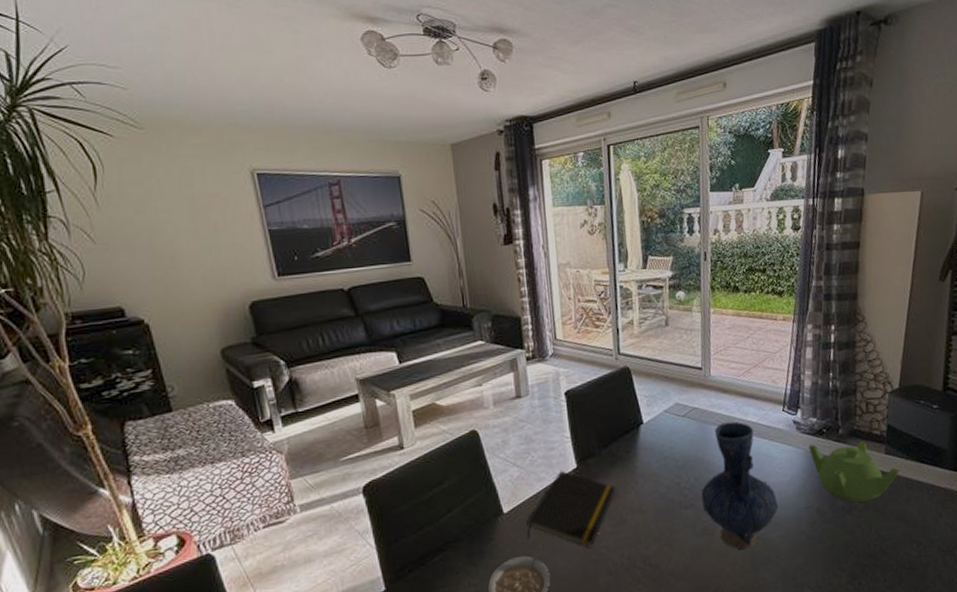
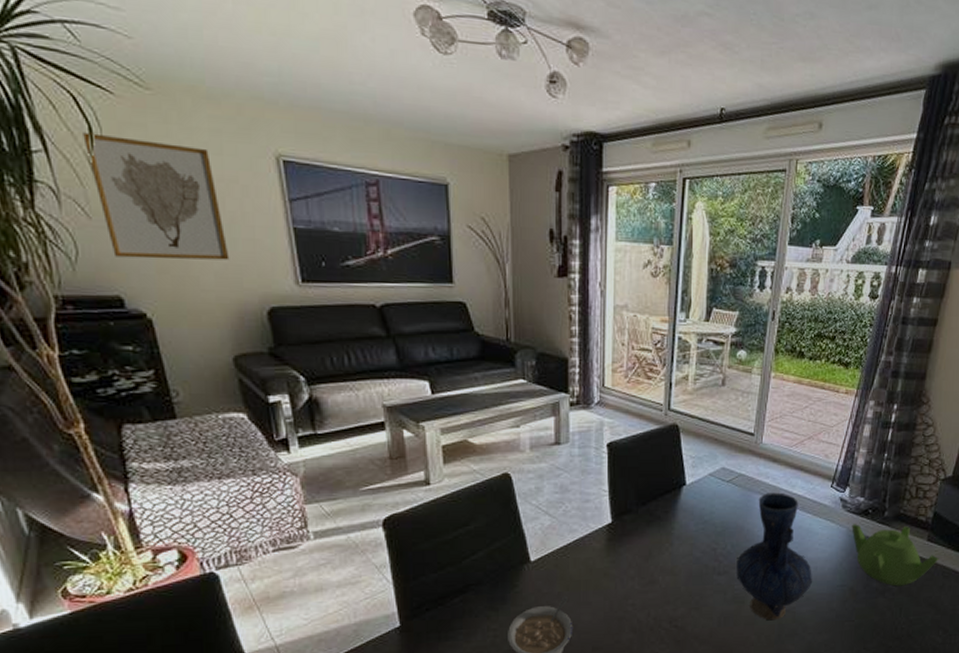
wall art: none [88,170,215,274] -> present [83,132,230,260]
notepad: present [526,470,617,548] -> none [553,523,650,604]

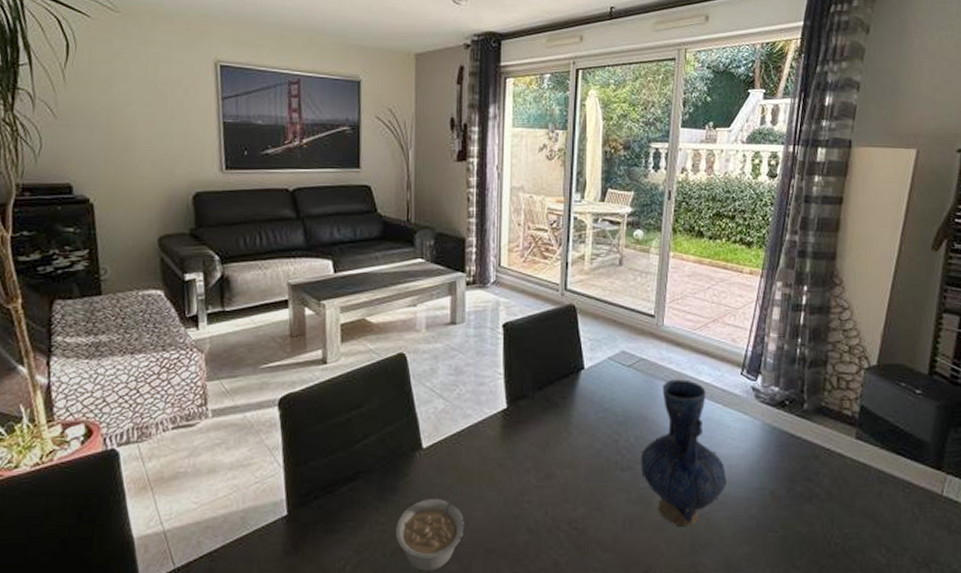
wall art: present [83,132,230,260] -> none [61,48,166,151]
teapot: present [852,524,939,587] -> none [767,417,872,492]

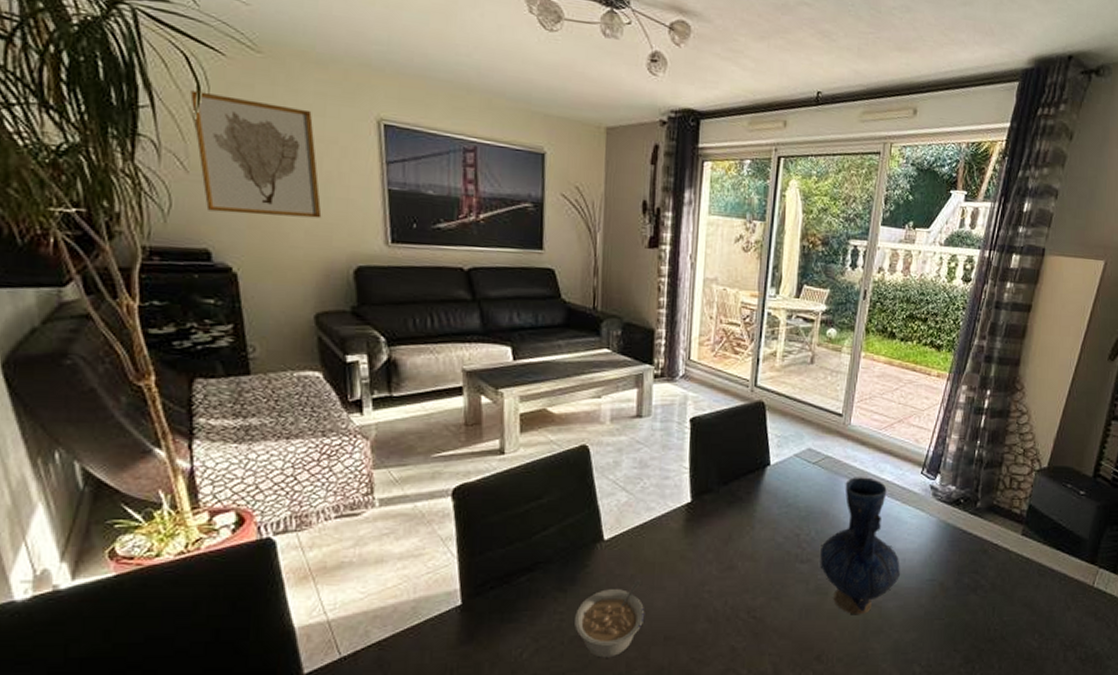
wall art: none [61,48,166,151] -> present [190,90,322,219]

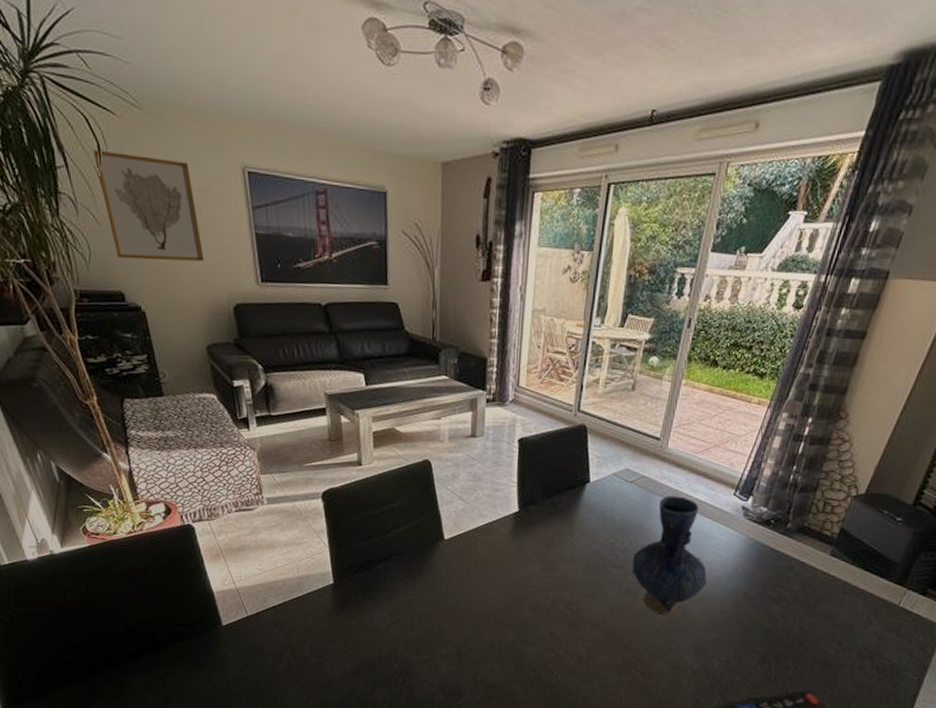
legume: present [575,580,645,658] -> none [422,573,479,633]

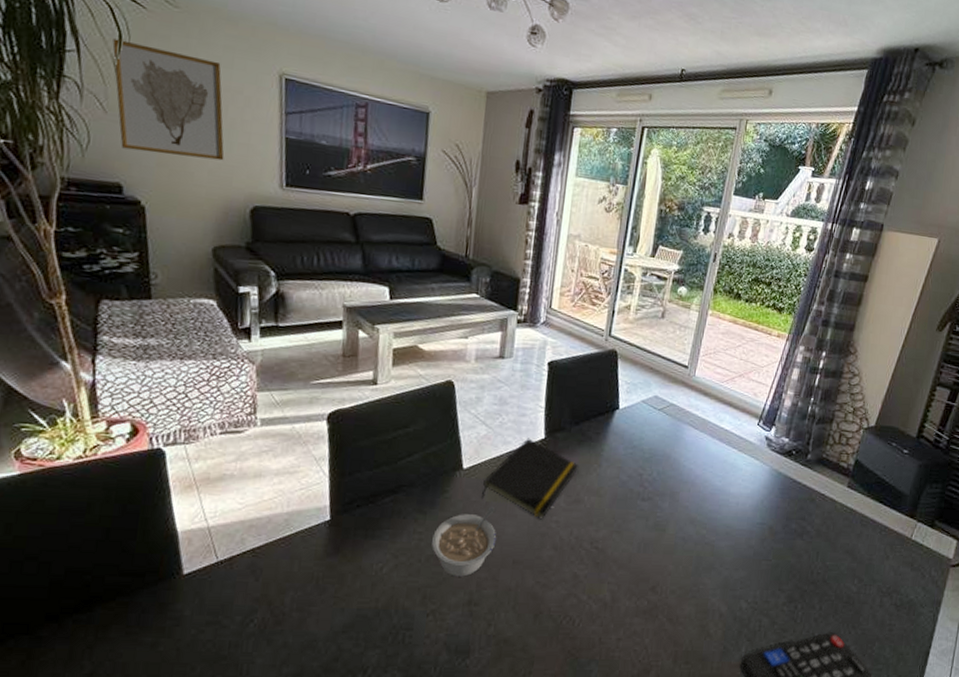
legume: none [422,573,479,633] -> present [432,507,497,577]
notepad: none [463,511,553,585] -> present [482,438,579,520]
vase: present [632,495,707,615] -> none [659,424,734,552]

